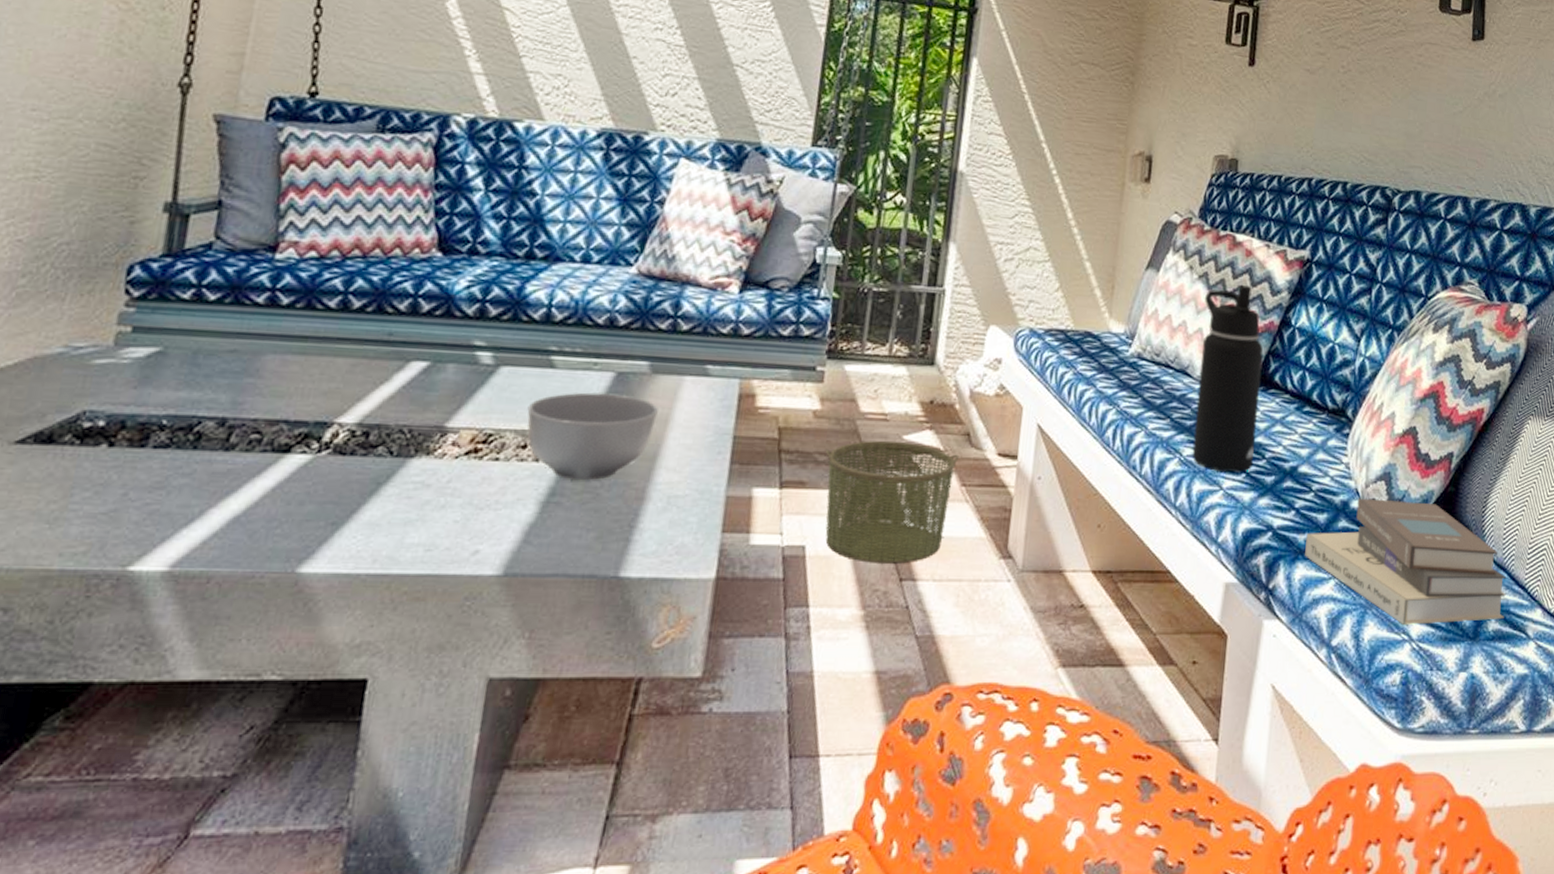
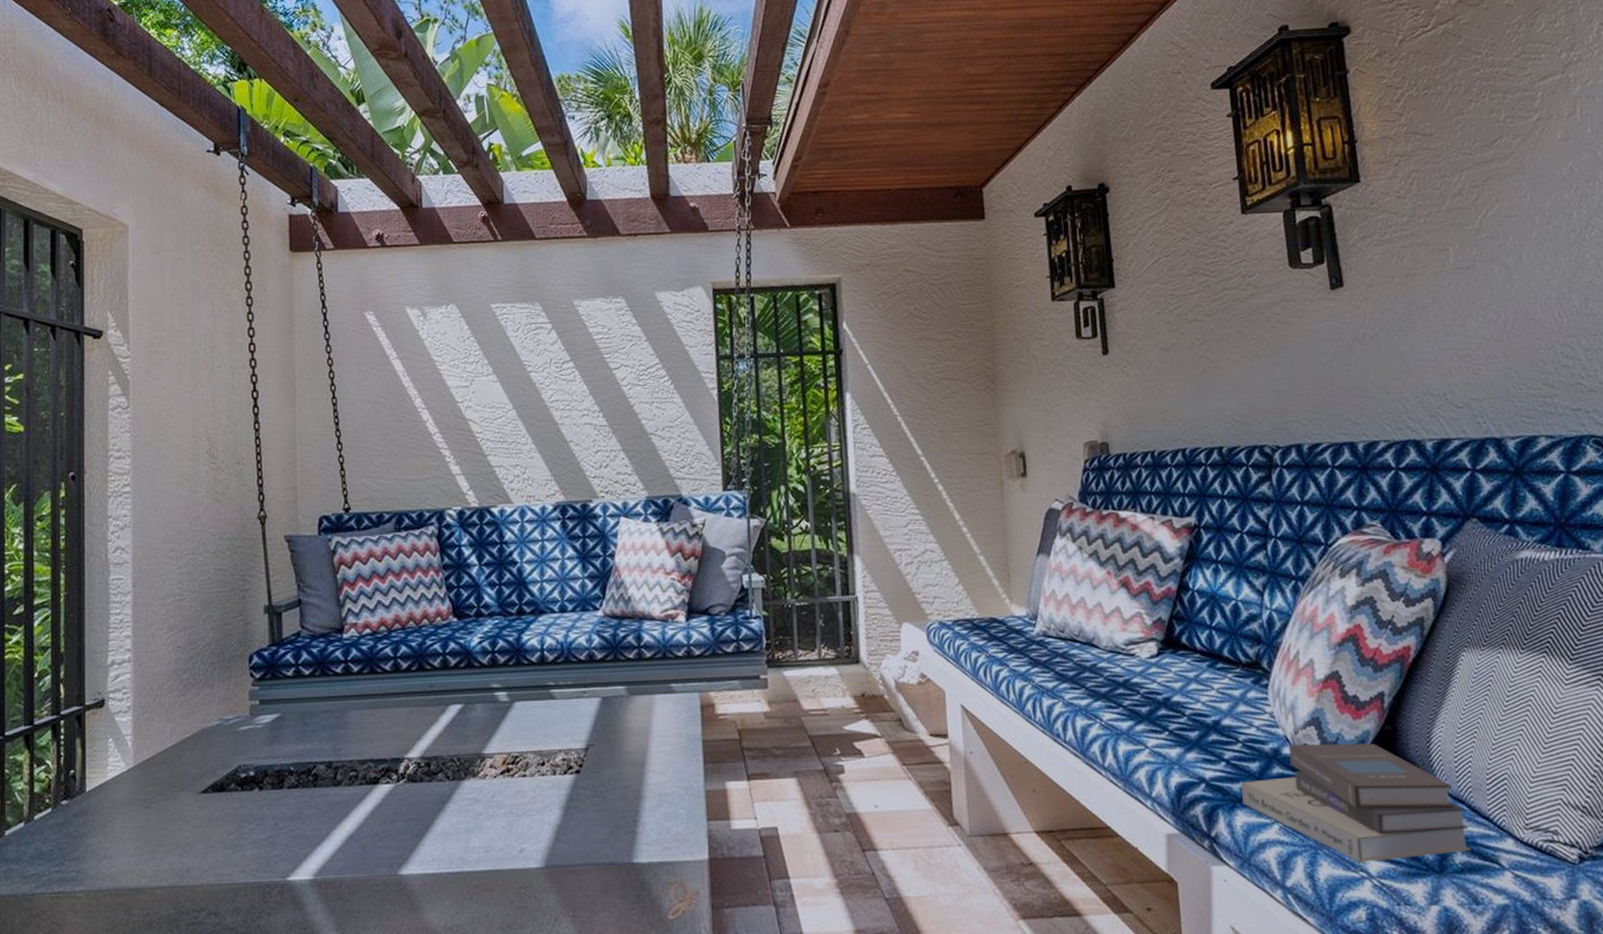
bowl: present [527,392,658,481] -> none [540,715,639,788]
basket: present [825,440,959,564] -> none [781,731,896,838]
water bottle: present [1192,284,1263,472] -> none [1099,556,1174,731]

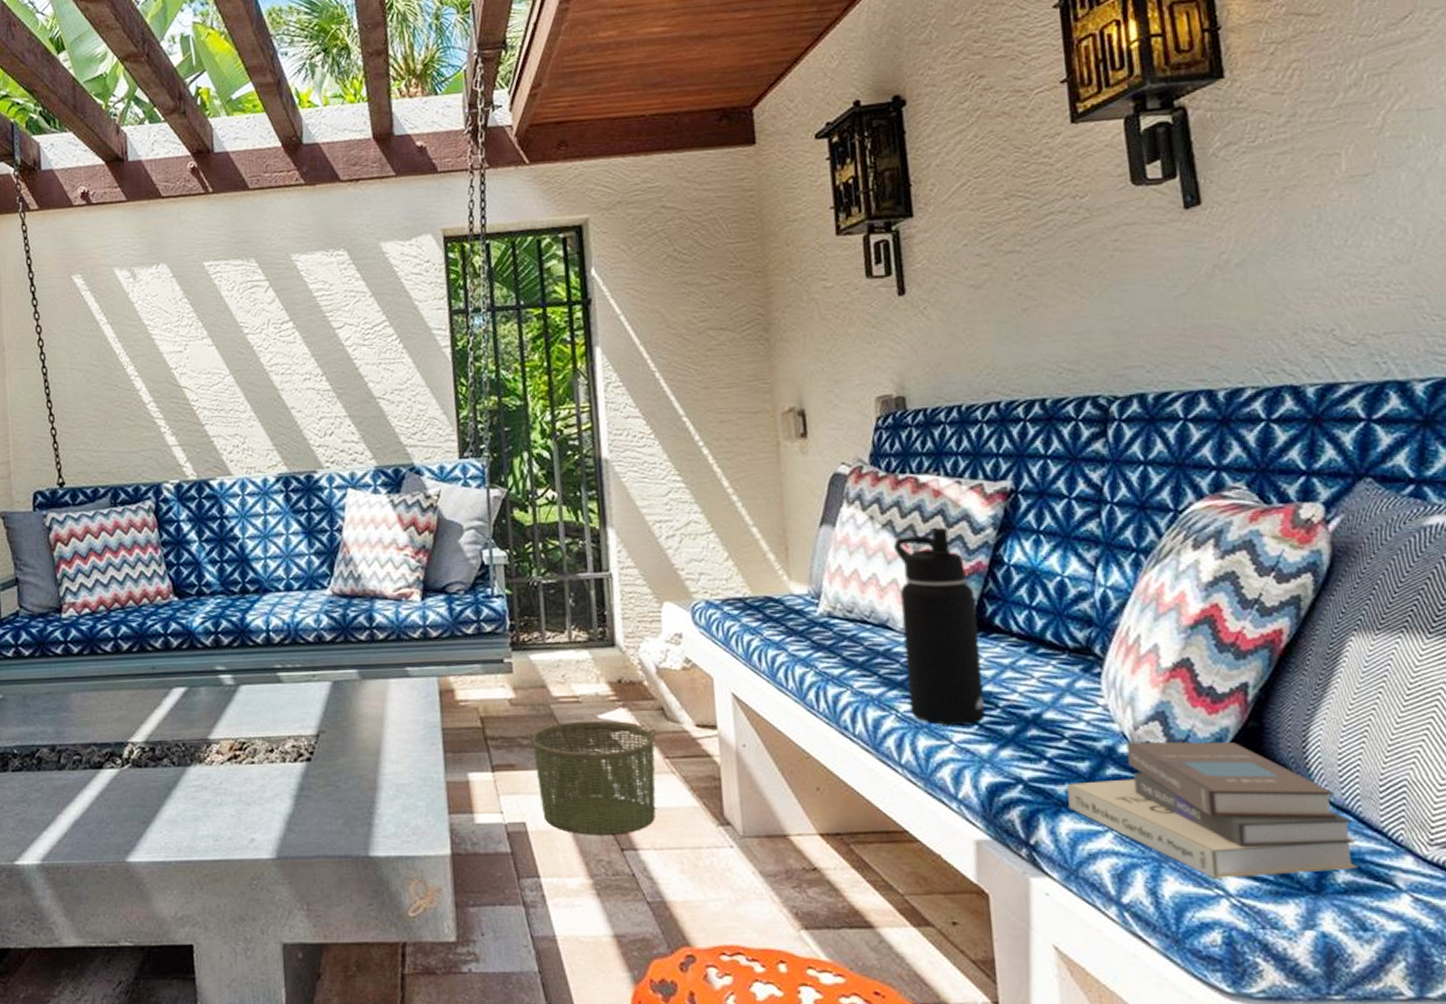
basket: none [781,731,896,838] -> present [528,720,657,835]
water bottle: none [1099,556,1174,731] -> present [894,526,985,725]

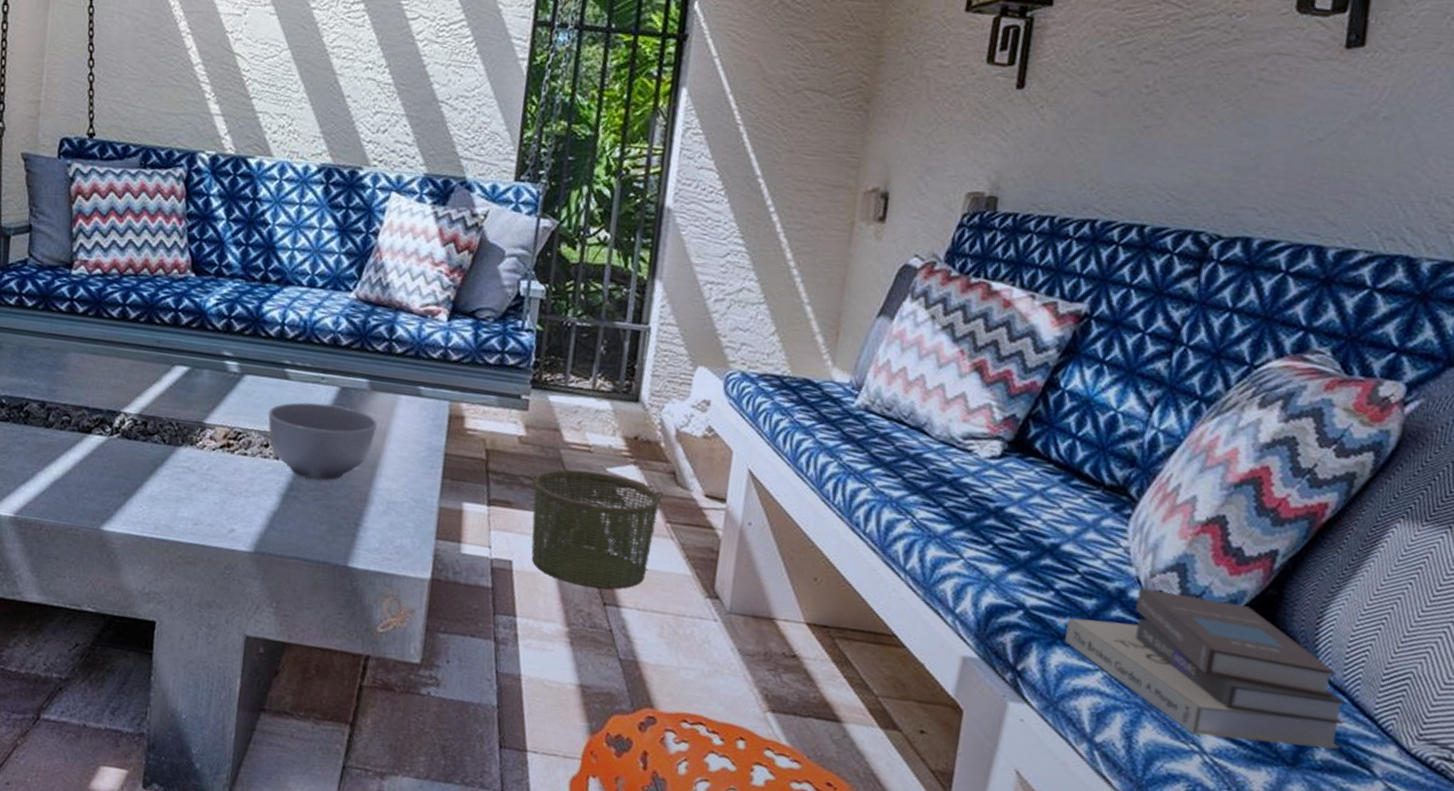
bowl: none [268,700,373,776] -> present [268,402,377,481]
water bottle: present [894,526,985,725] -> none [926,338,1021,543]

